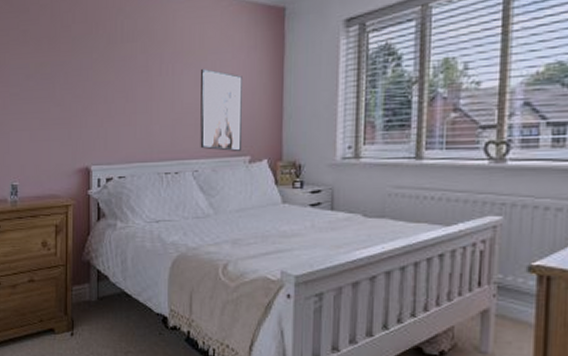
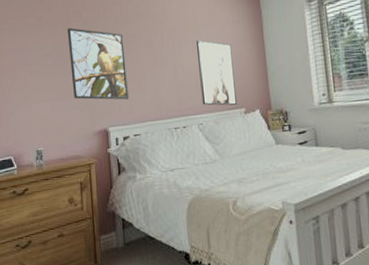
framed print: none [53,45,117,135] -> present [67,28,130,100]

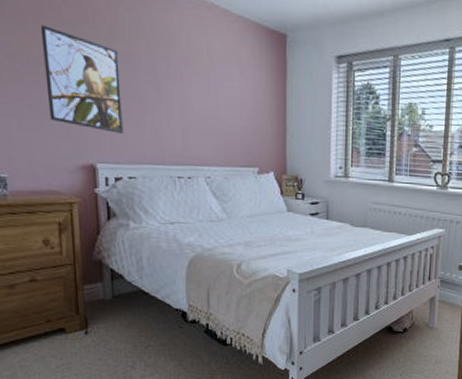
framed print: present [197,39,237,106] -> none [210,79,250,162]

